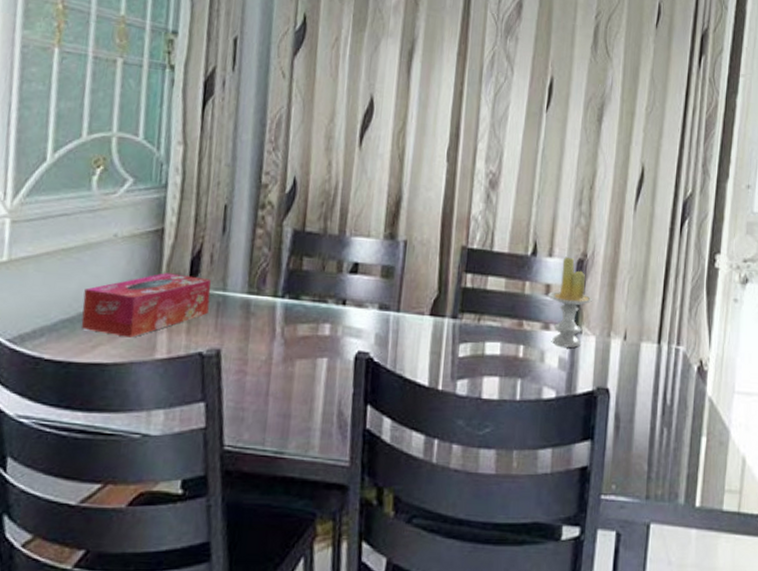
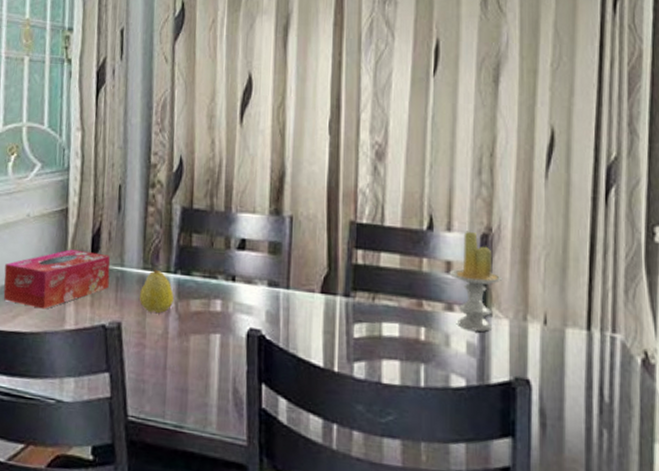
fruit: none [242,292,280,340] -> present [140,268,174,314]

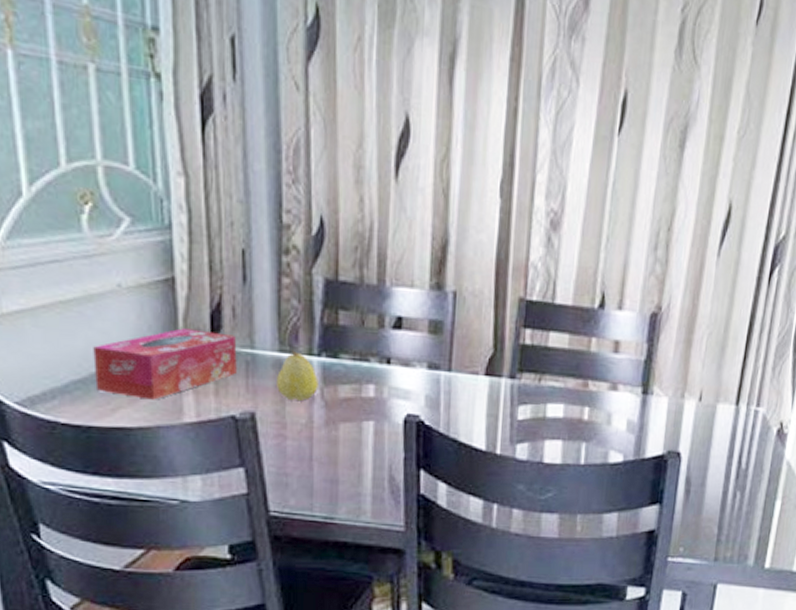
candle: present [449,231,503,332] -> none [616,309,667,409]

